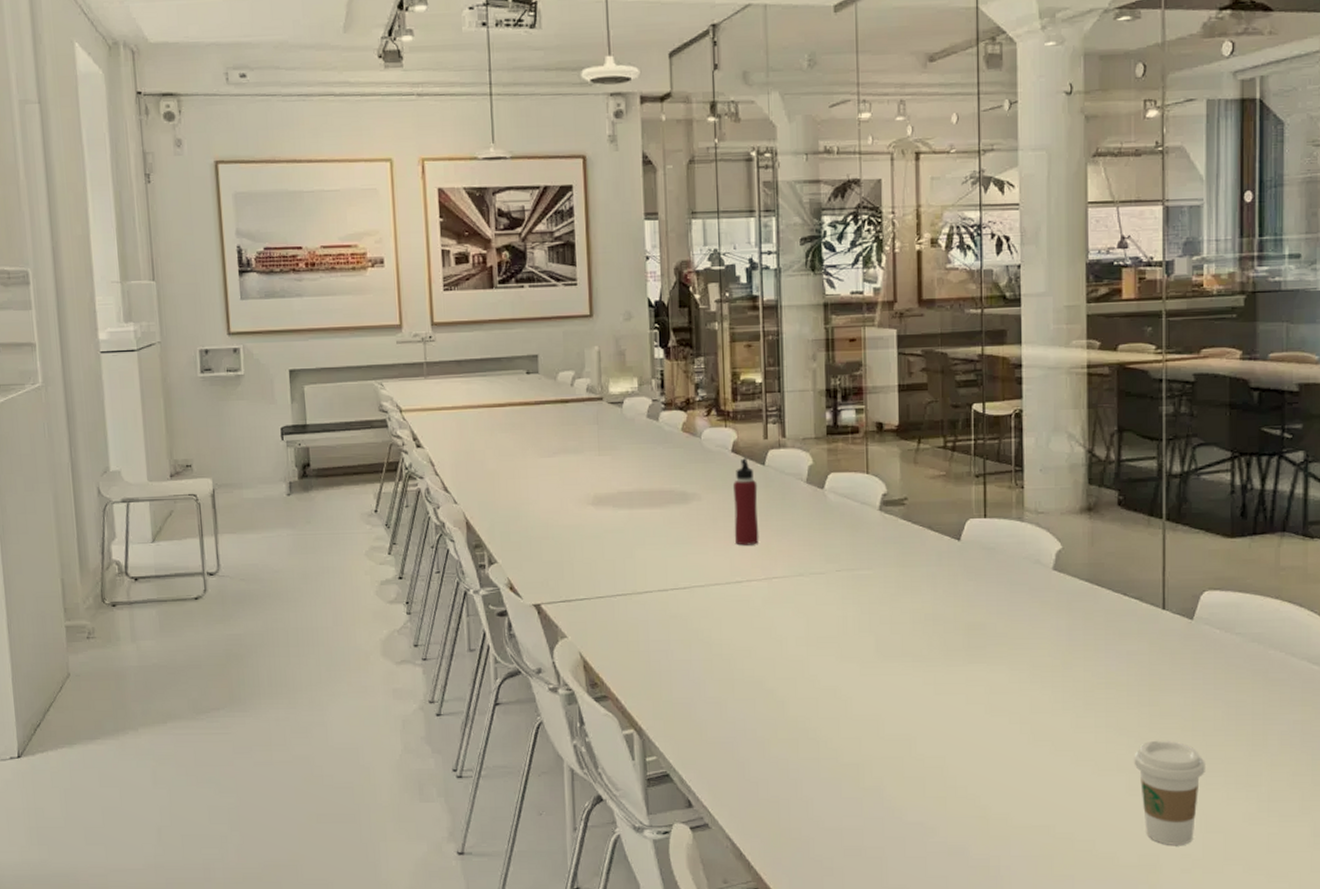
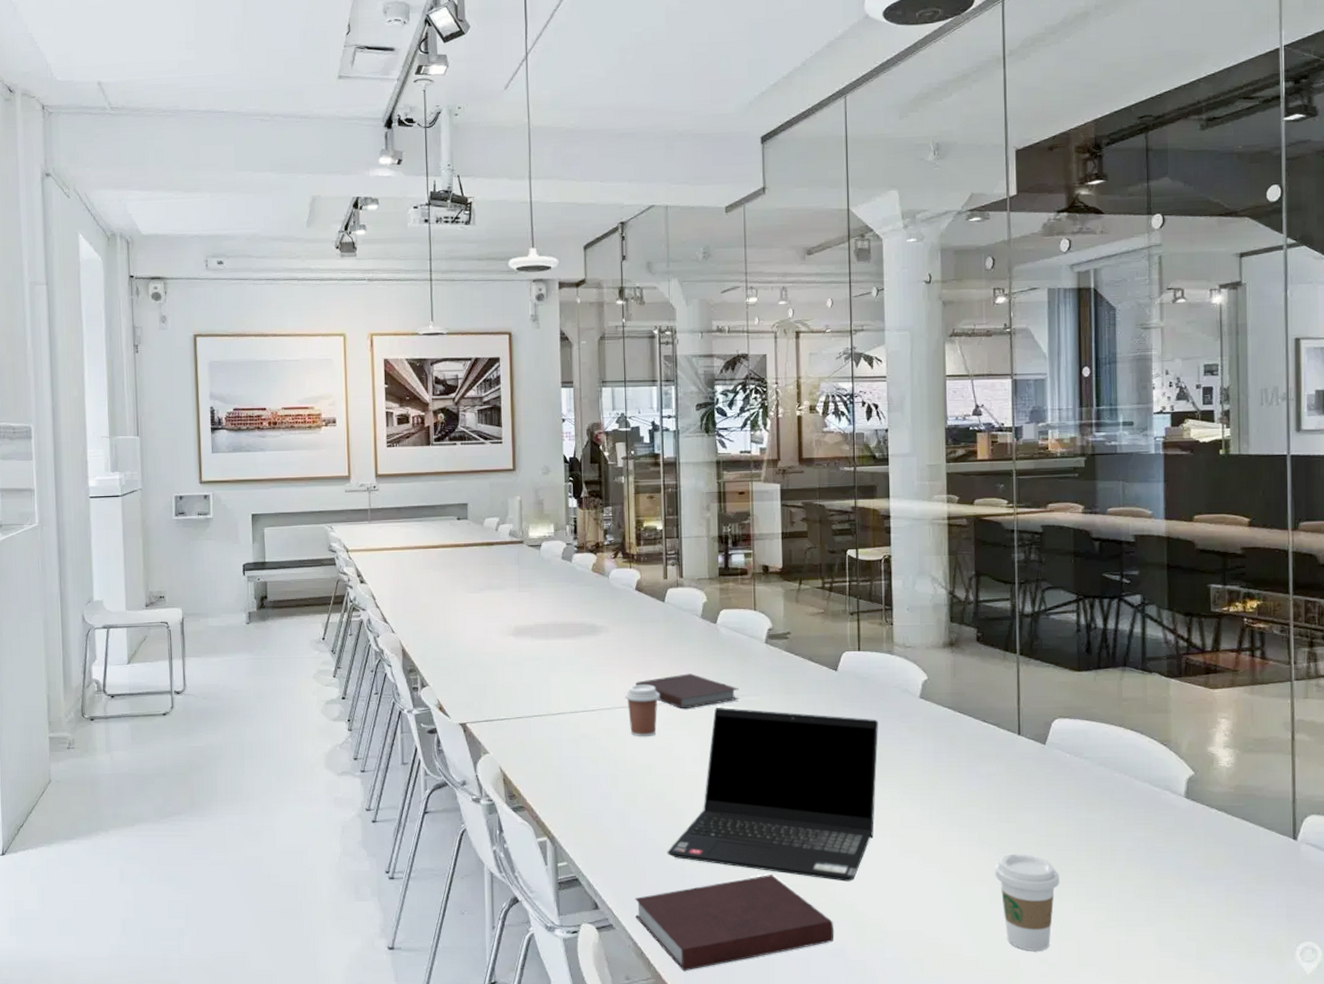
coffee cup: none [720,558,760,618] -> present [624,684,660,737]
water bottle: present [732,457,759,546] -> none [636,595,660,673]
notebook: none [732,545,850,586] -> present [636,673,740,709]
notebook: none [733,767,955,874] -> present [635,875,834,972]
laptop computer: none [769,583,1006,773] -> present [667,708,878,882]

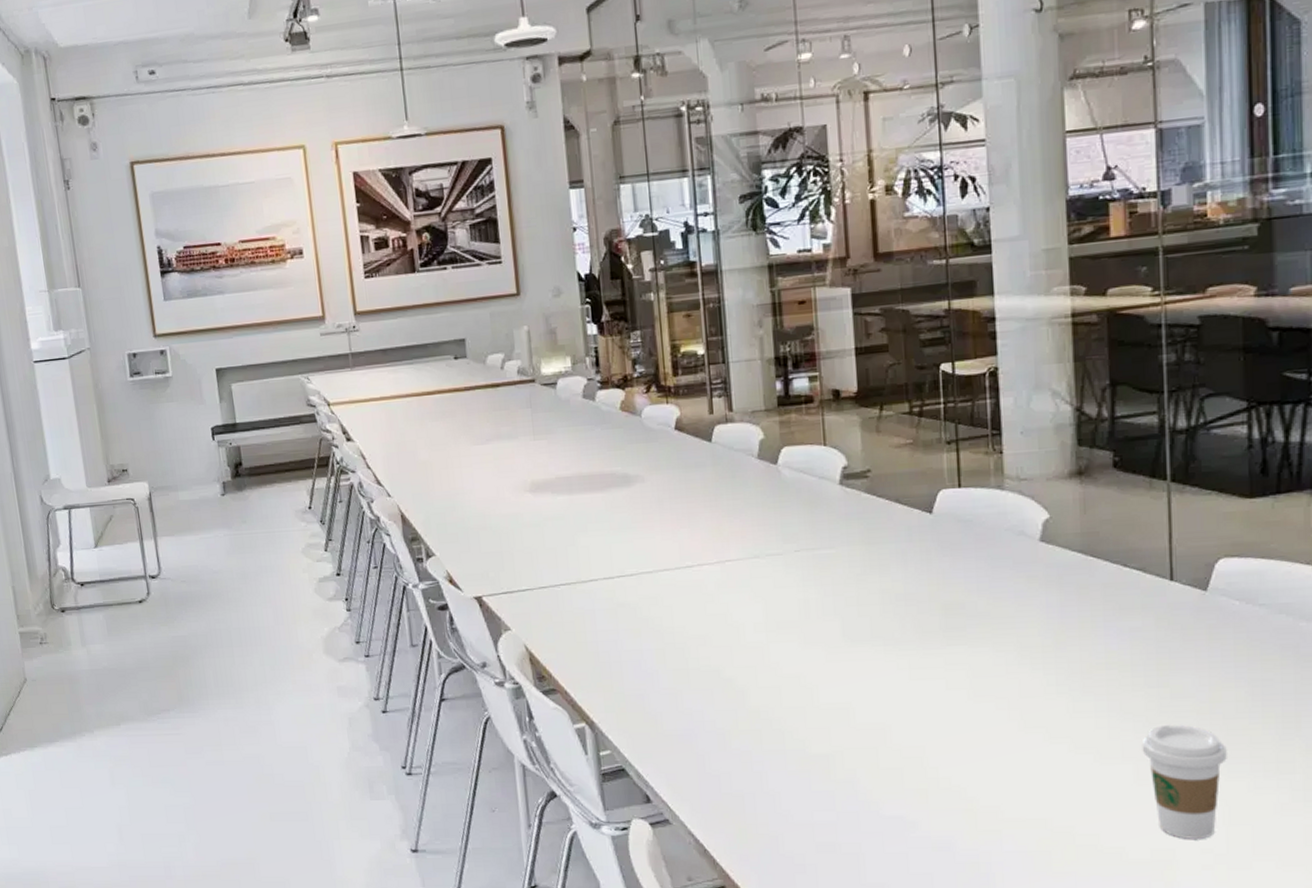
coffee cup: present [624,684,660,737] -> none [668,541,712,604]
notebook: present [635,875,834,972] -> none [694,758,939,871]
notebook: present [636,673,740,709] -> none [681,526,810,569]
laptop computer: present [667,708,878,882] -> none [729,564,987,764]

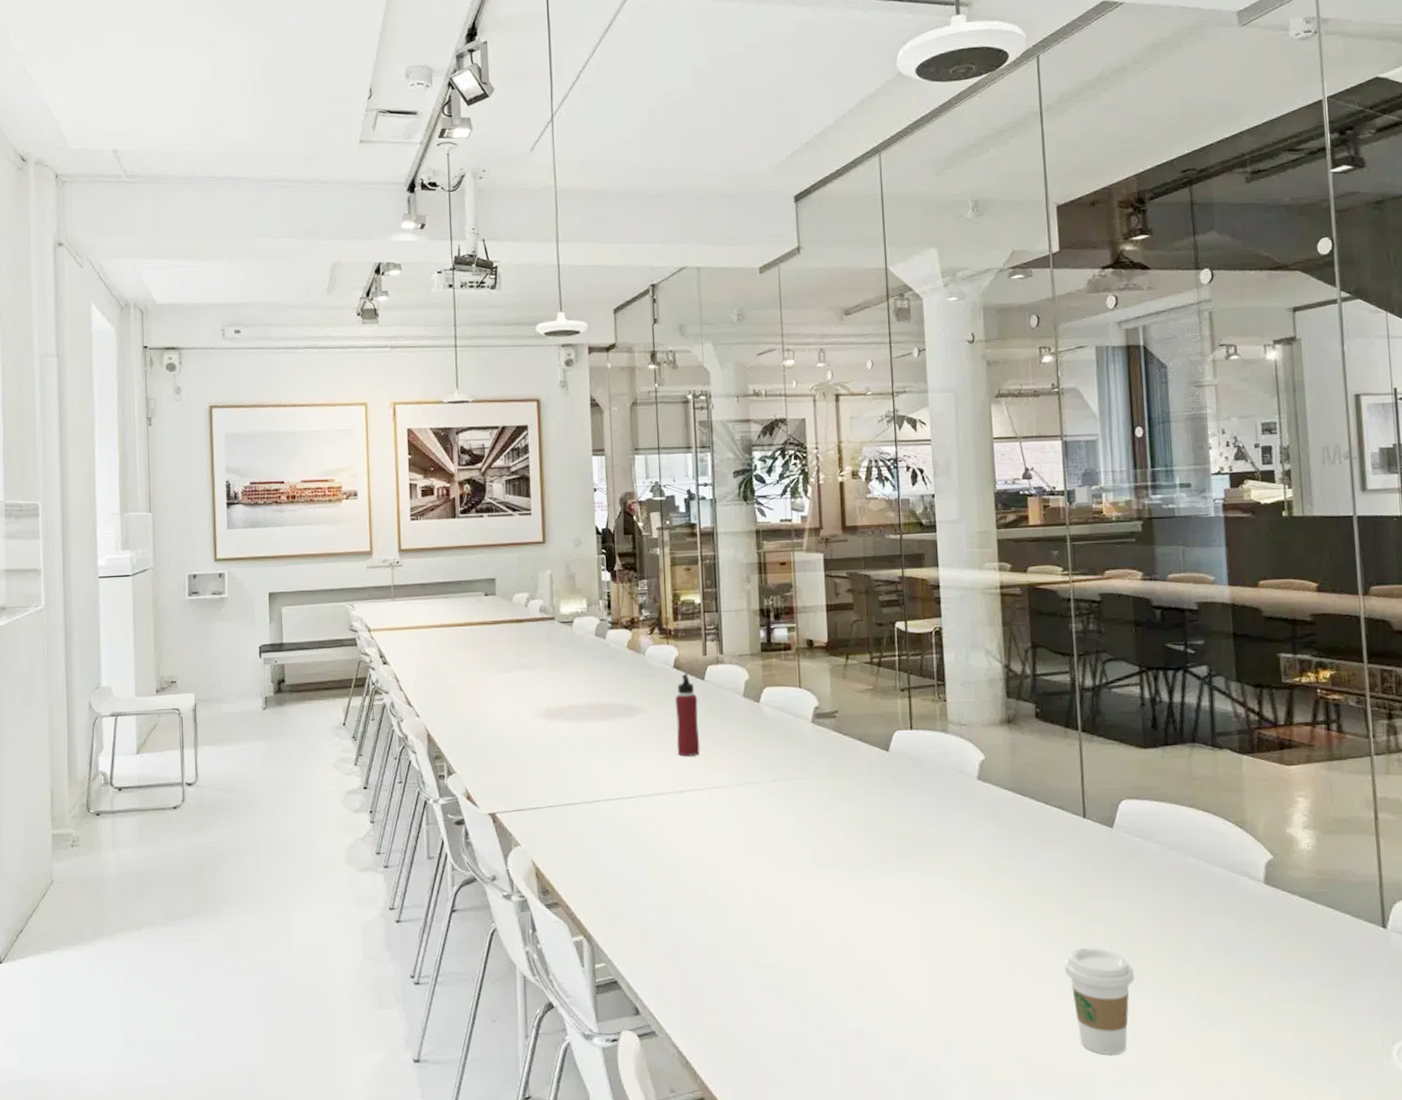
water bottle: none [677,434,709,528] -> present [674,672,700,757]

